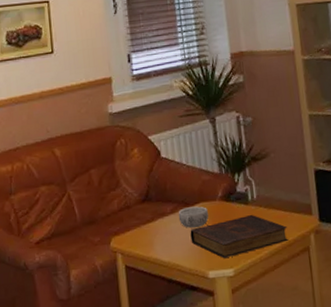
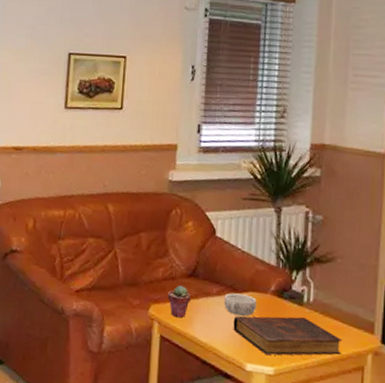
potted succulent: none [125,212,148,245] -> present [167,285,191,318]

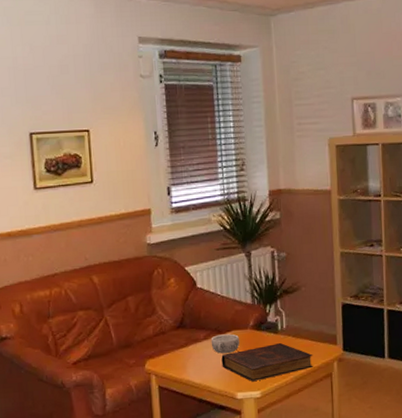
potted succulent: present [167,285,191,318] -> none [160,337,182,367]

